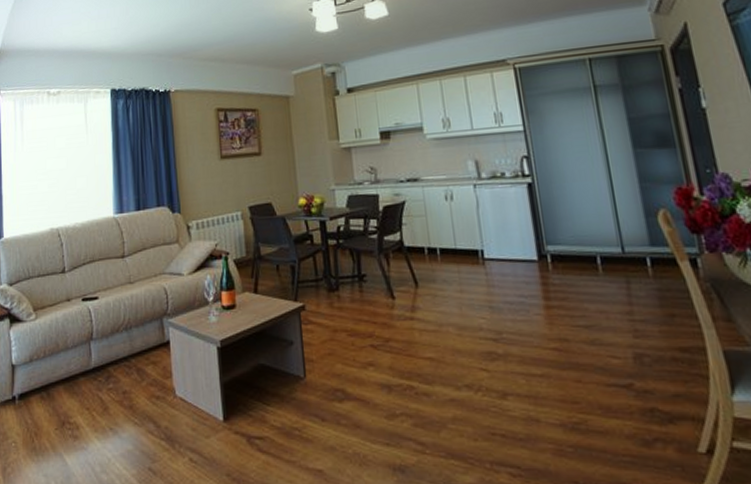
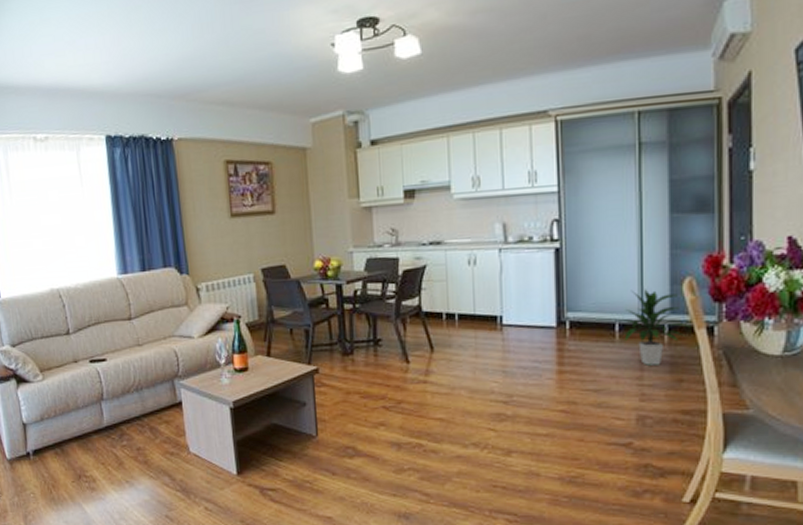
indoor plant: none [604,221,672,300] -> present [622,289,690,366]

